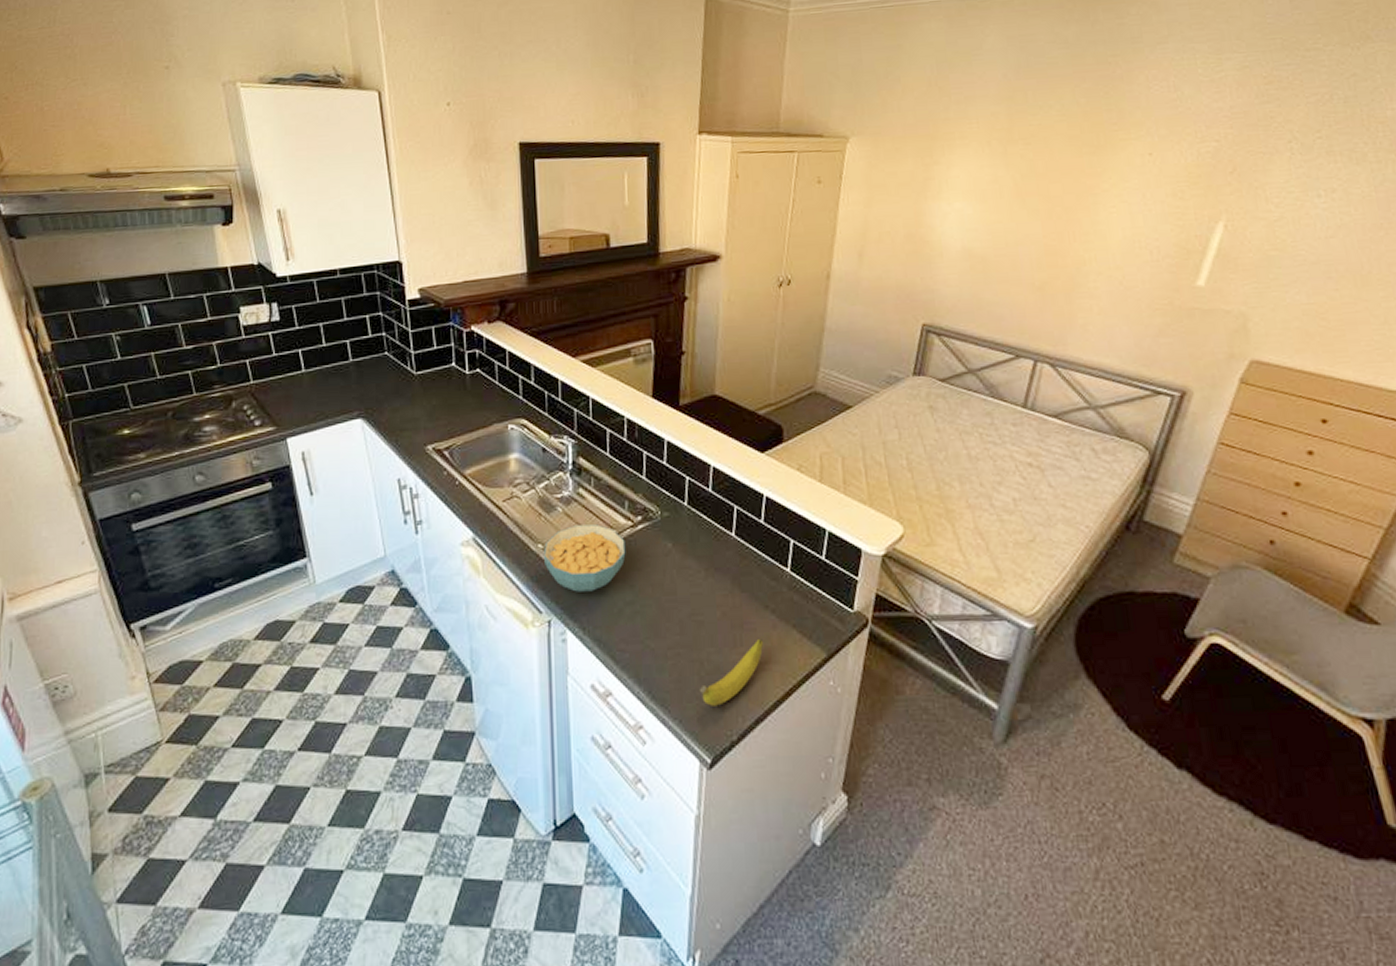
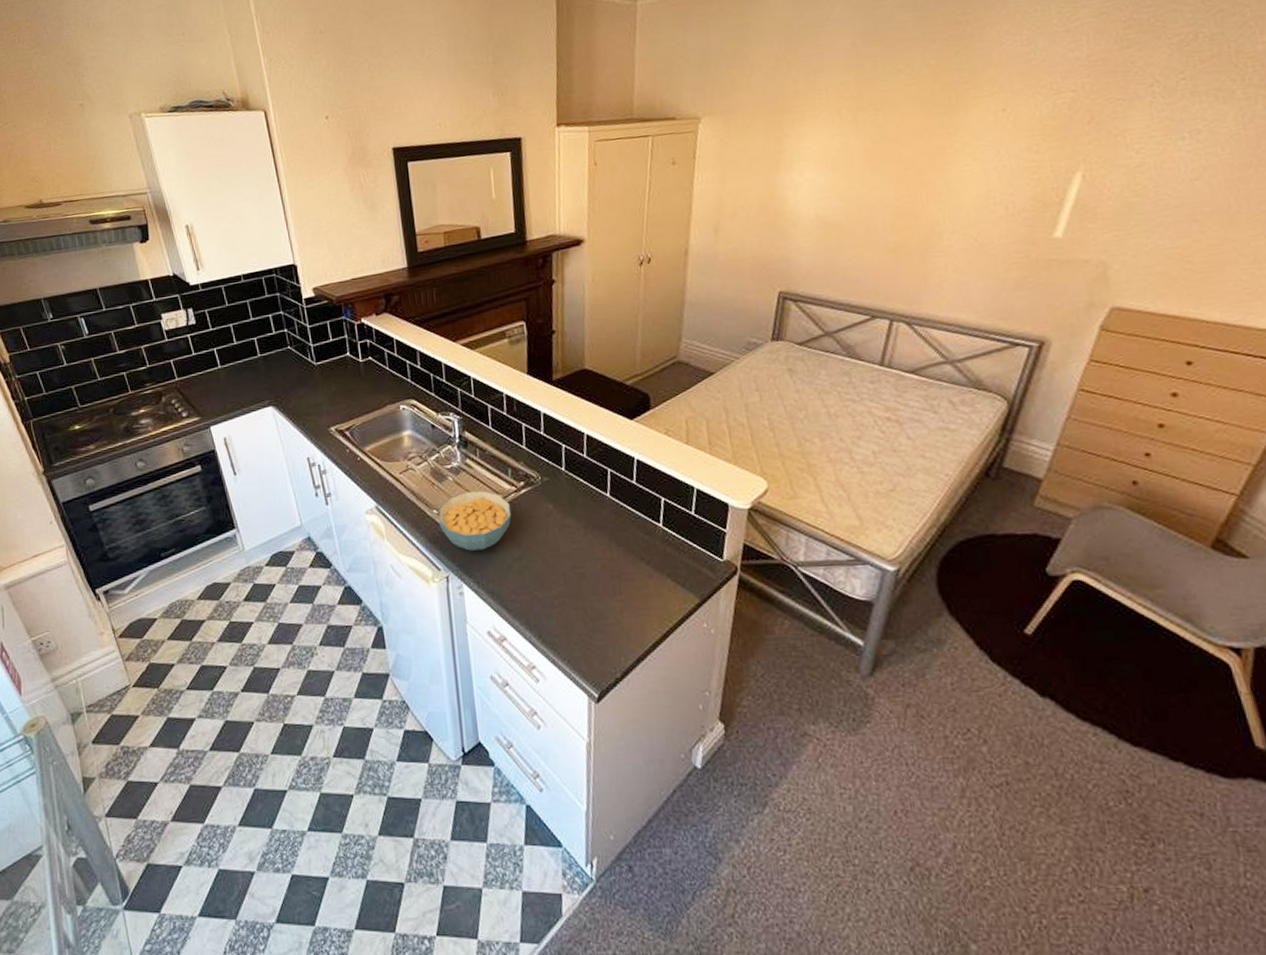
banana: present [699,639,764,706] -> none [584,588,641,648]

